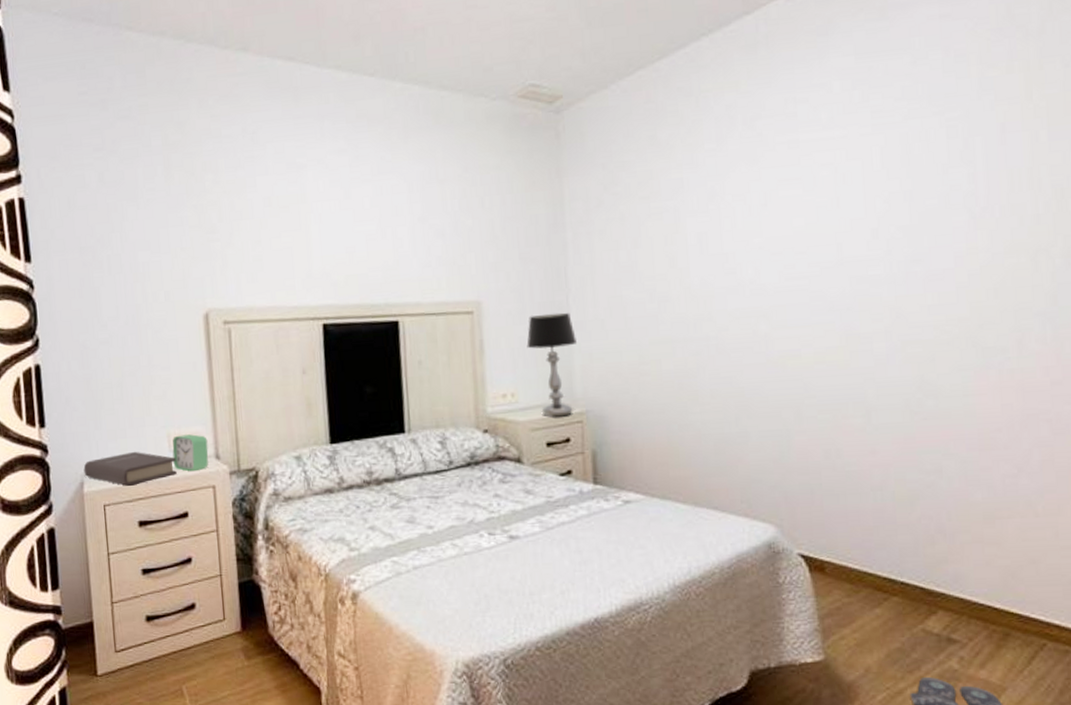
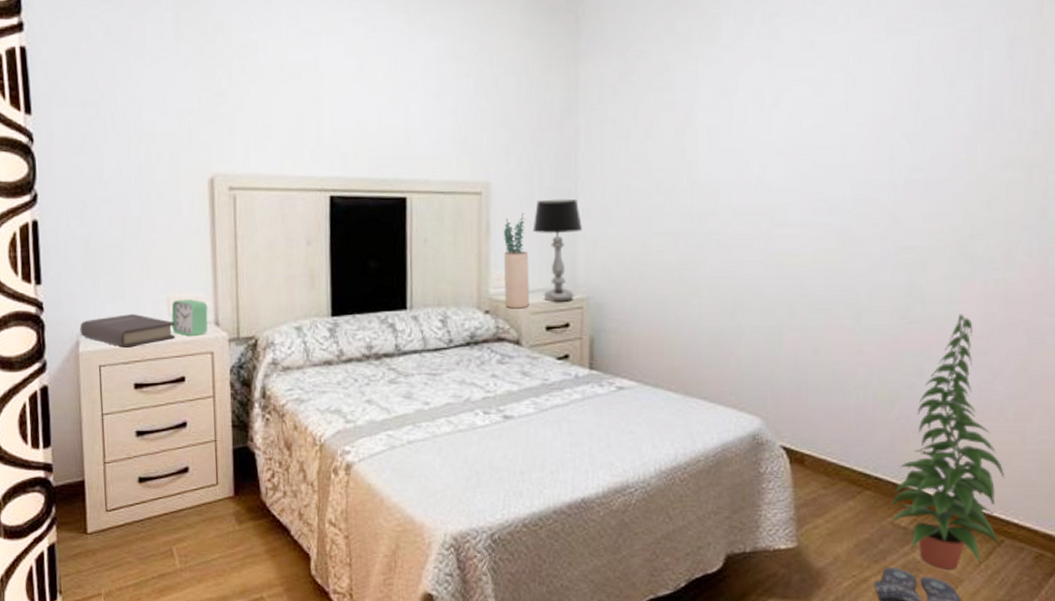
vase: none [497,330,528,427] -> present [503,213,529,309]
plant: none [921,407,1041,679] -> present [891,314,1004,571]

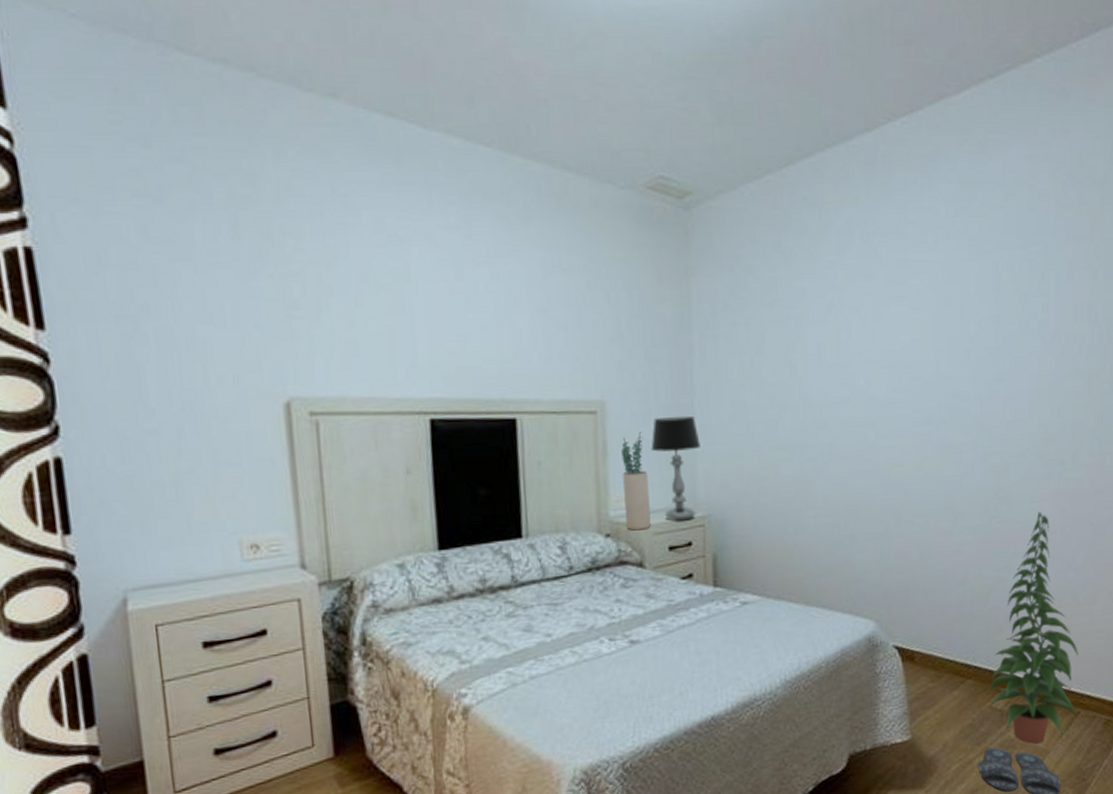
book: present [79,314,175,348] -> none [126,562,252,602]
alarm clock: present [171,299,208,337] -> none [245,541,292,584]

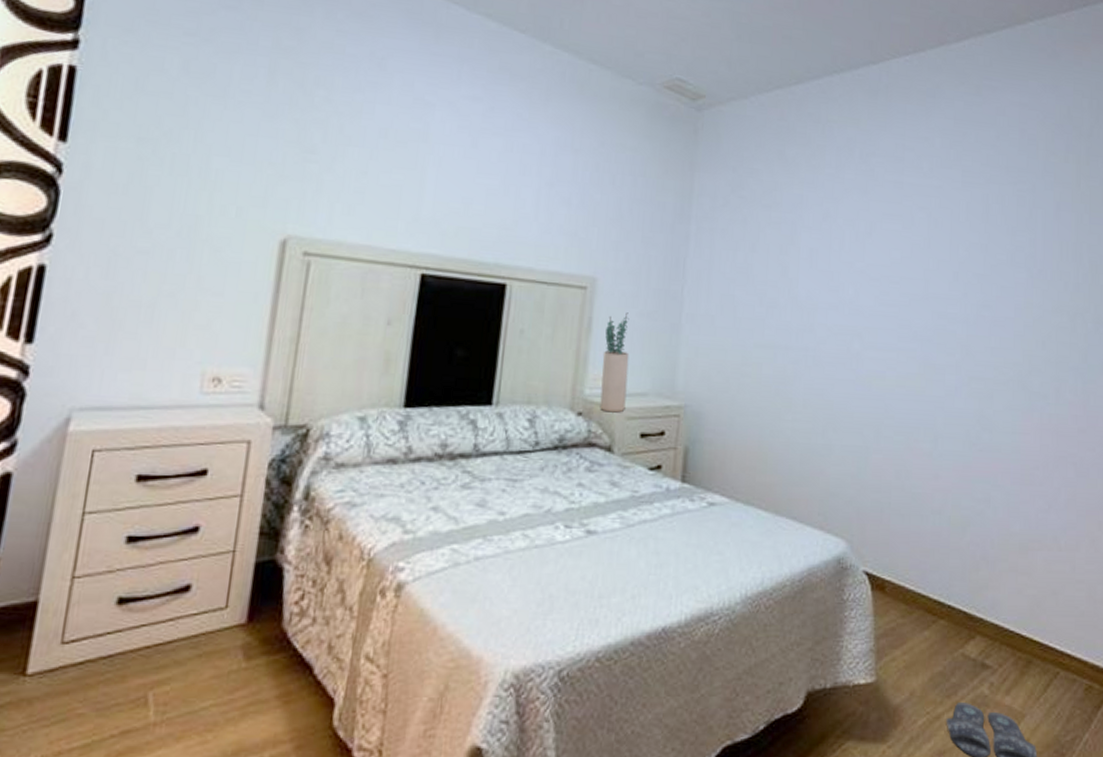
table lamp: present [651,415,700,521] -> none [635,301,686,408]
plant: present [989,511,1078,744] -> none [962,444,1058,705]

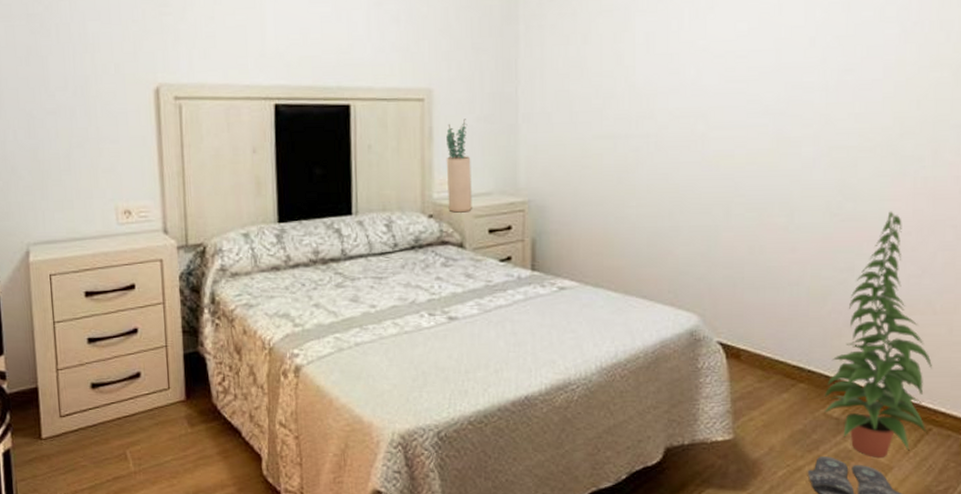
plant: none [962,444,1058,705] -> present [824,211,932,459]

